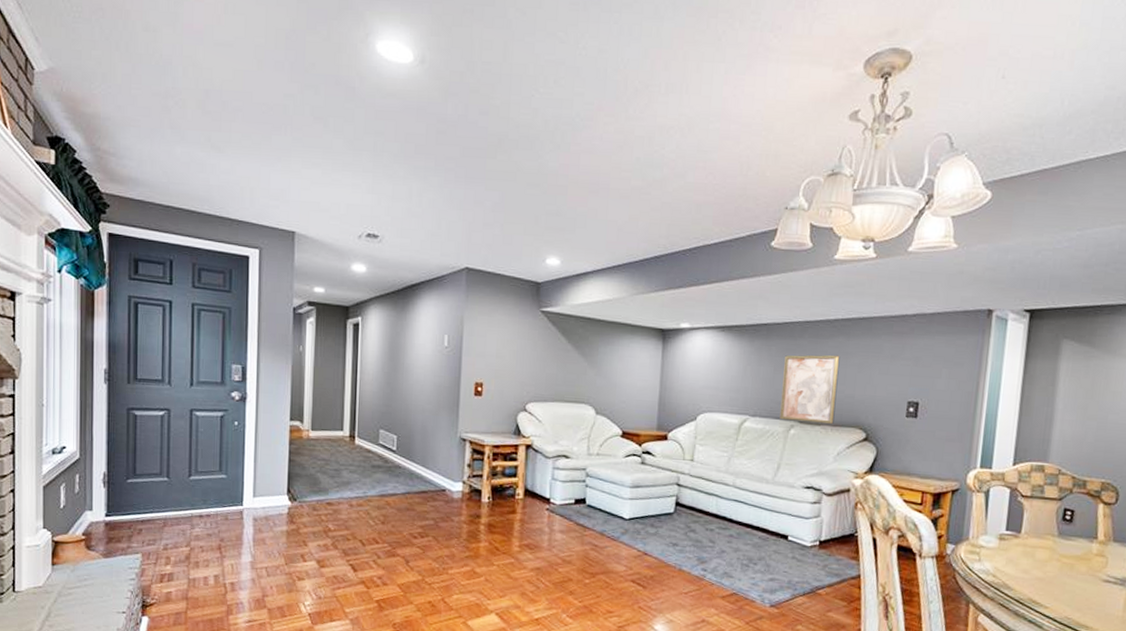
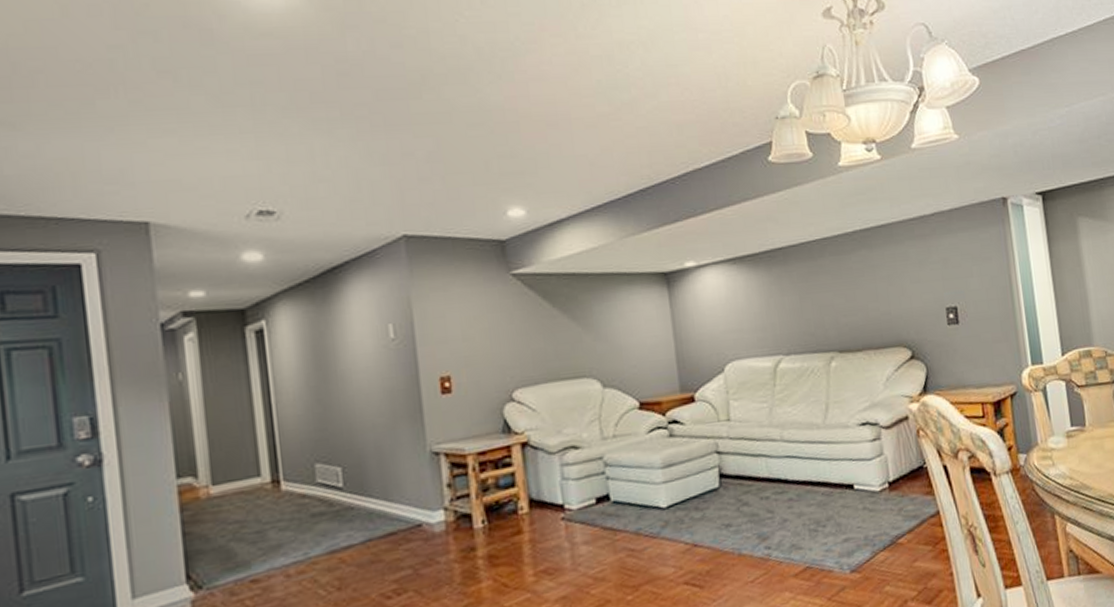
wall art: present [779,355,840,424] -> none [808,270,876,353]

